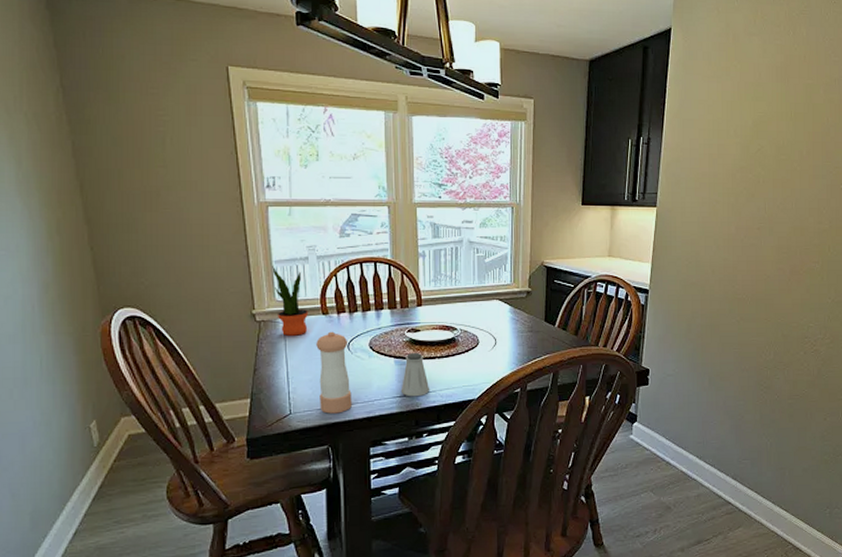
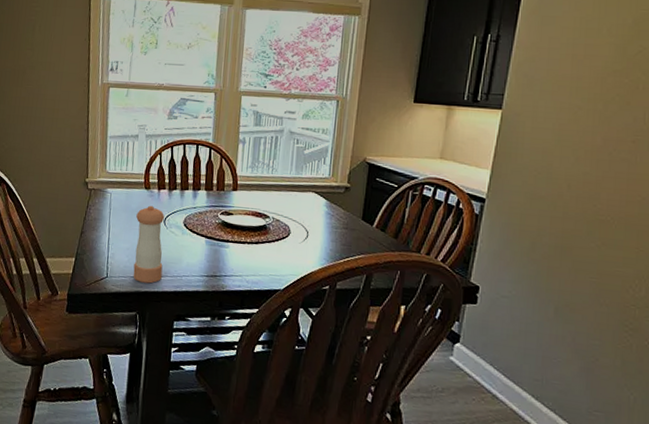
potted plant: present [272,266,308,336] -> none [106,141,133,206]
saltshaker: present [400,352,430,397] -> none [208,234,237,279]

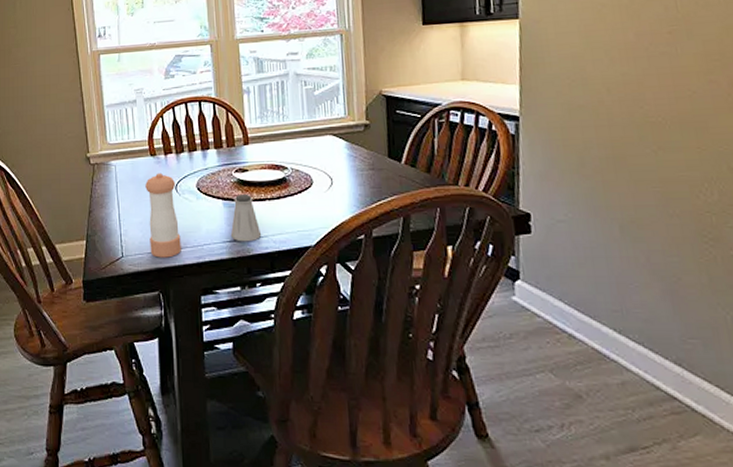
saltshaker: none [208,234,237,279] -> present [230,193,262,242]

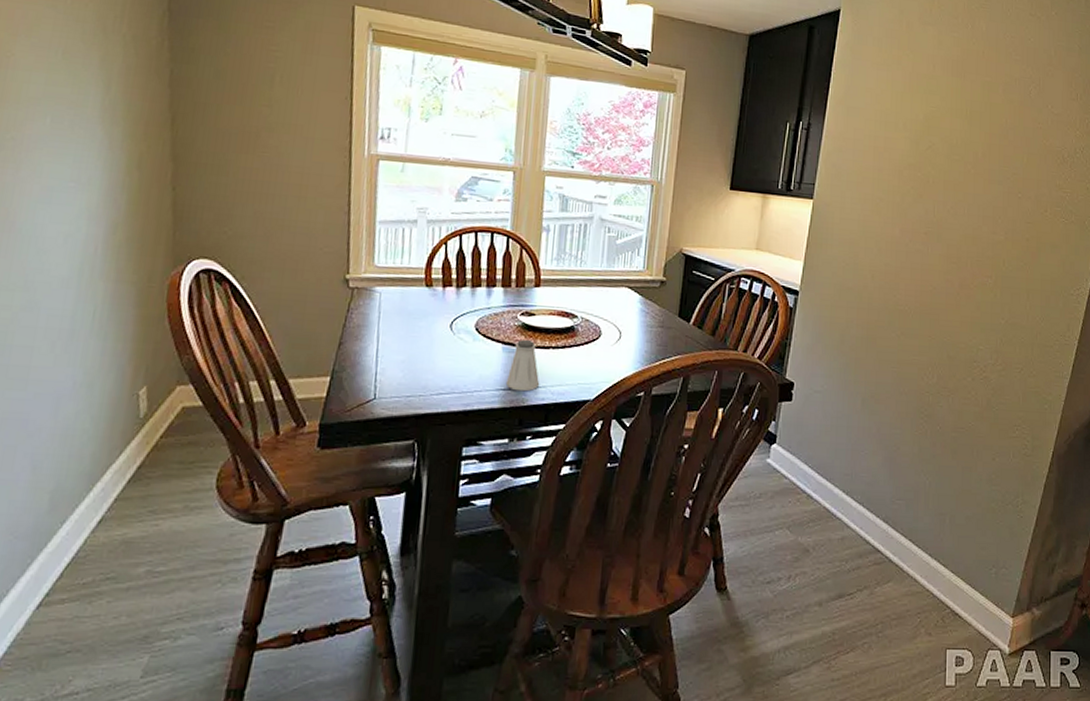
pepper shaker: present [145,173,181,258] -> none [409,306,452,403]

